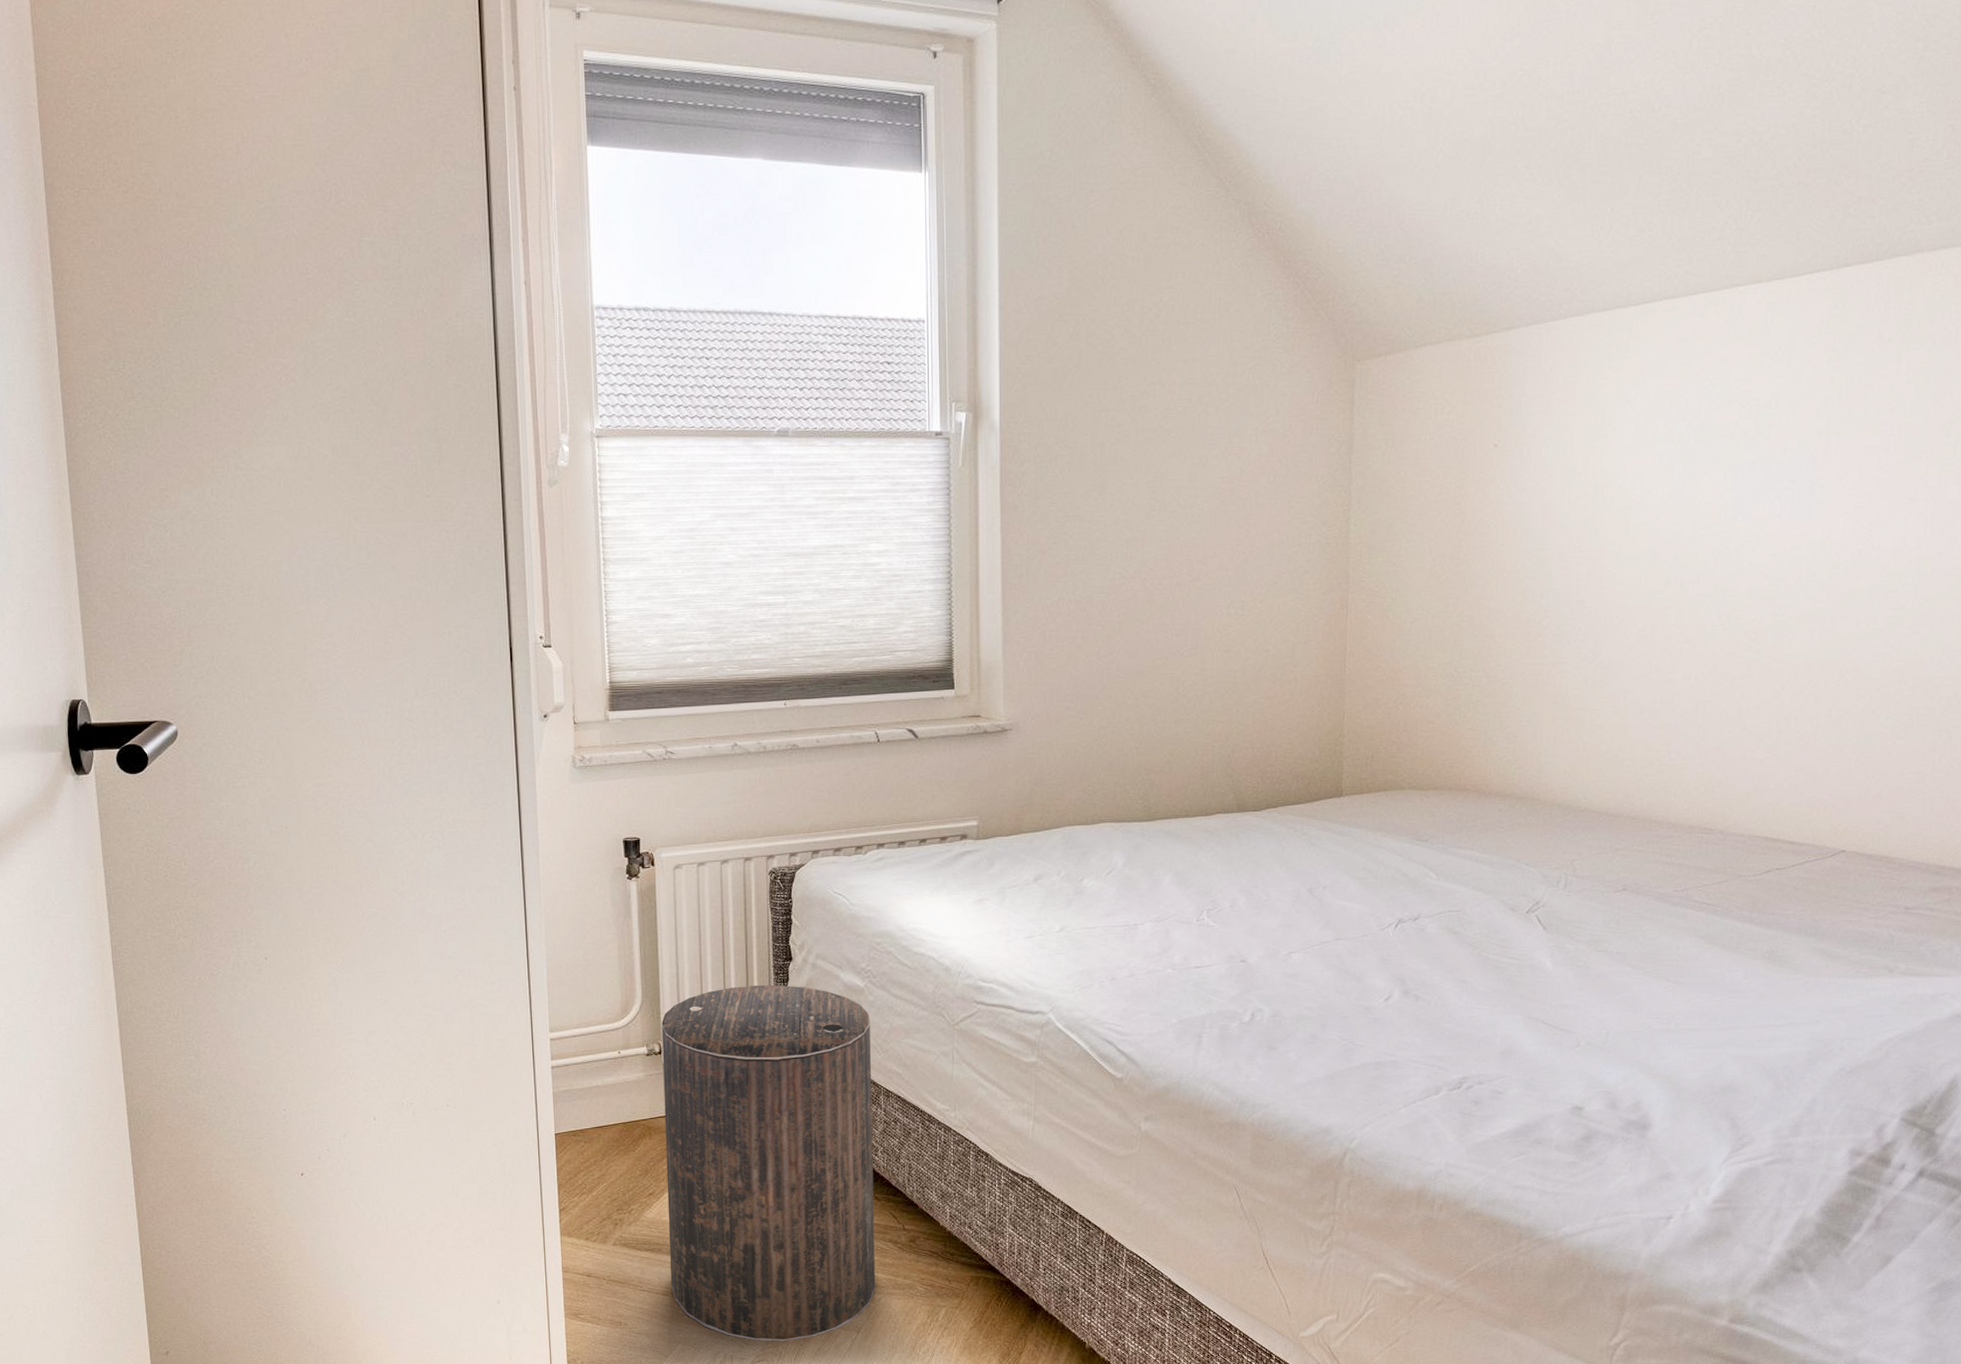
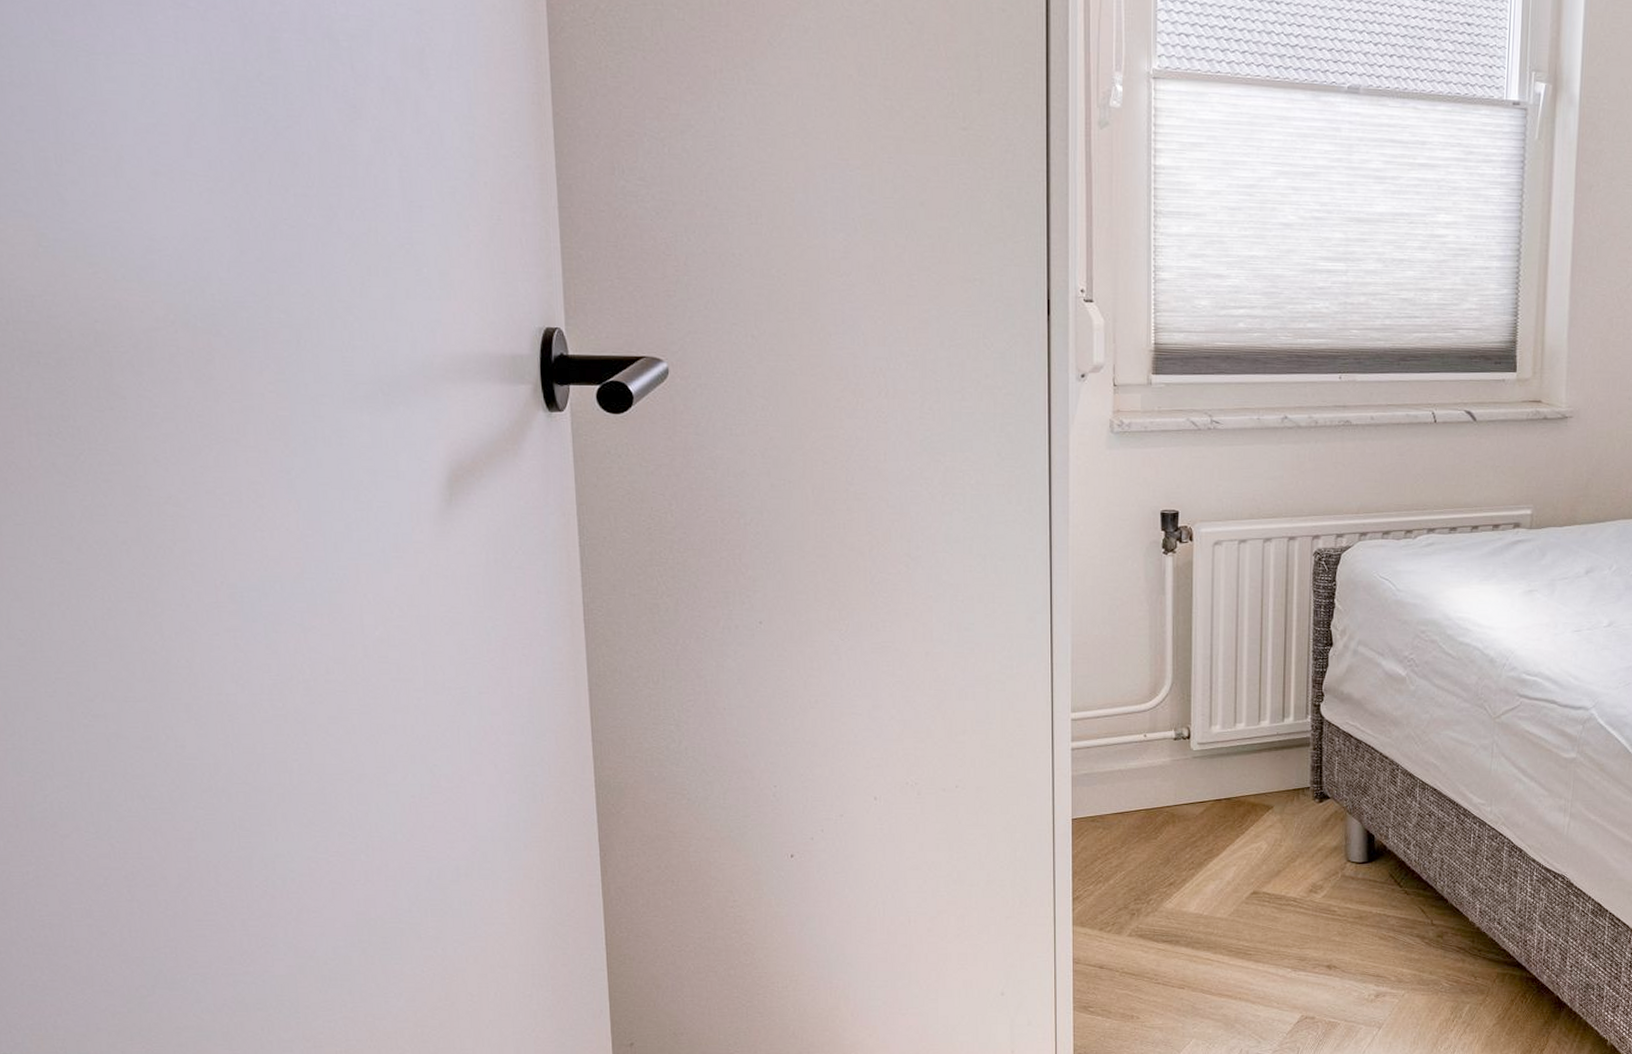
stool: present [661,984,875,1342] -> none [1188,670,1410,1037]

